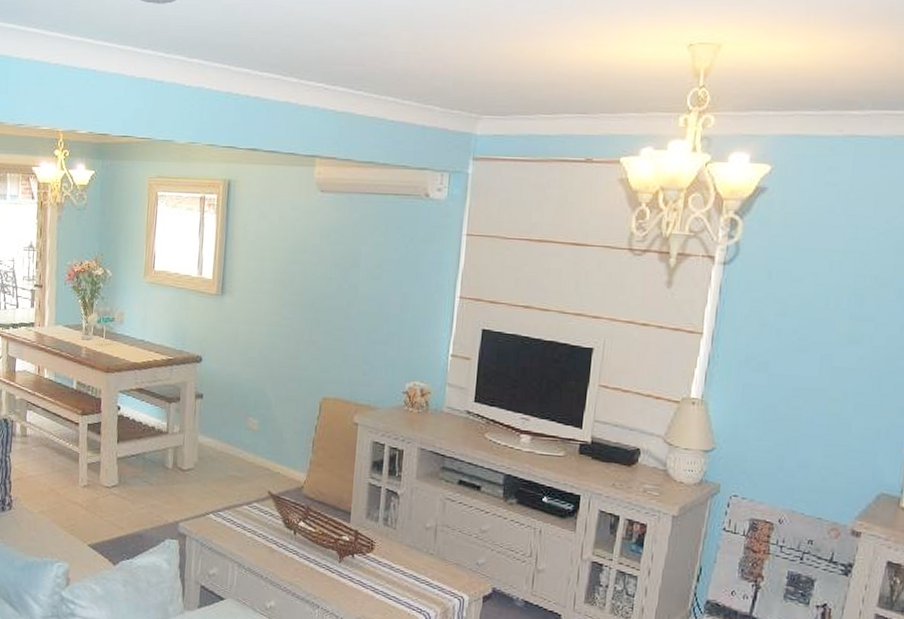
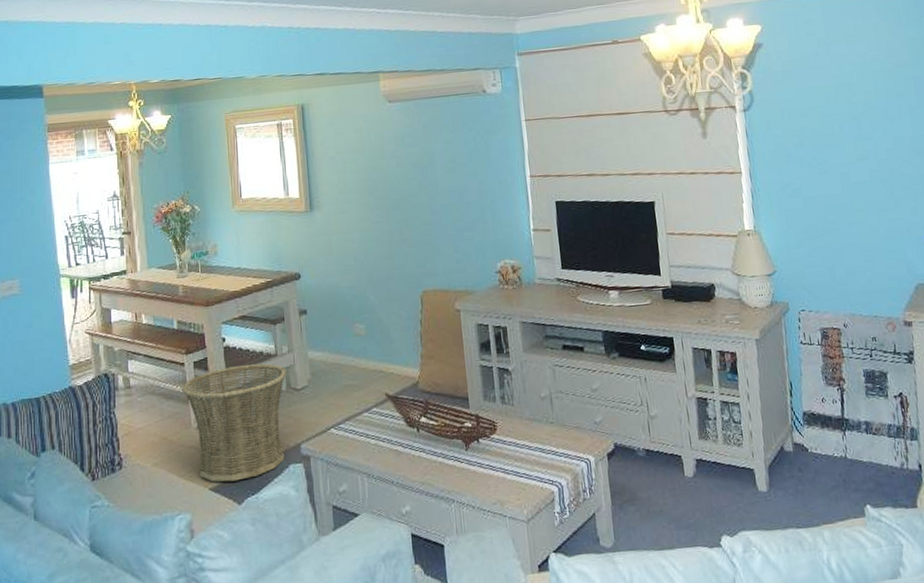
basket: none [74,435,175,544] -> present [182,363,287,482]

